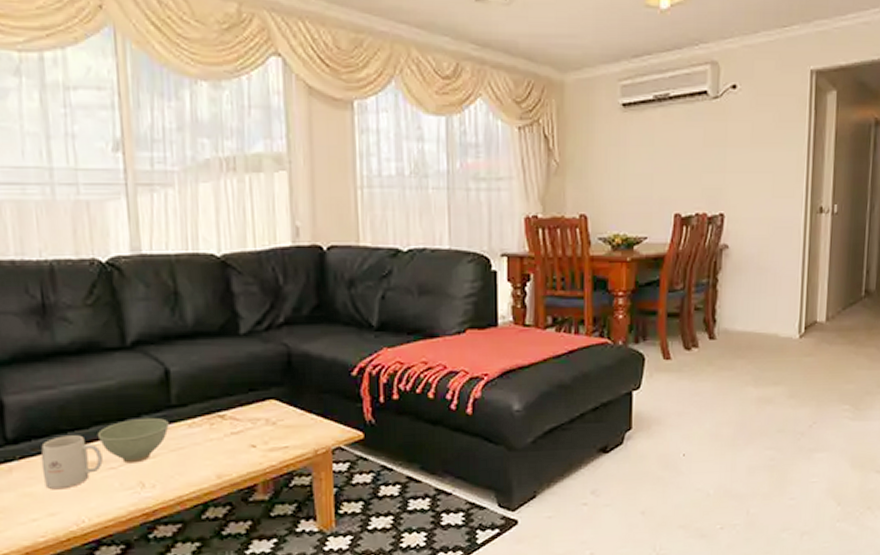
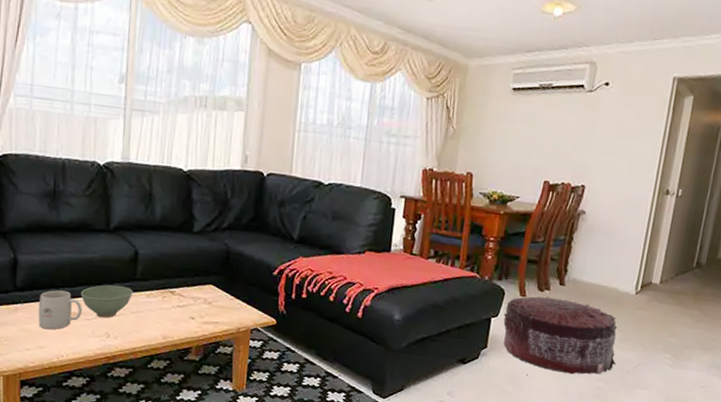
pouf: none [646,354,788,447] -> present [503,295,617,375]

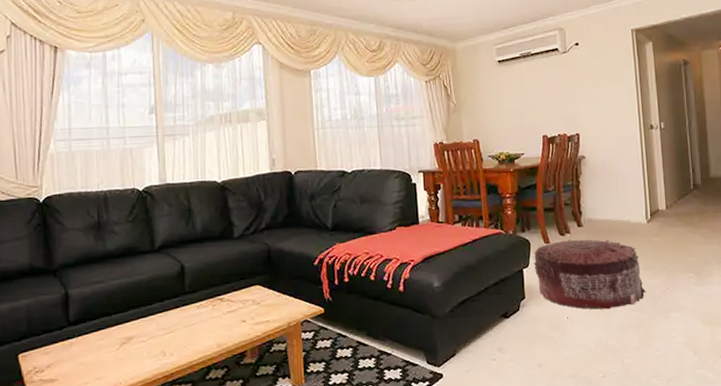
mug: present [38,290,82,330] -> none [92,317,136,359]
bowl: present [80,285,133,318] -> none [132,302,184,338]

